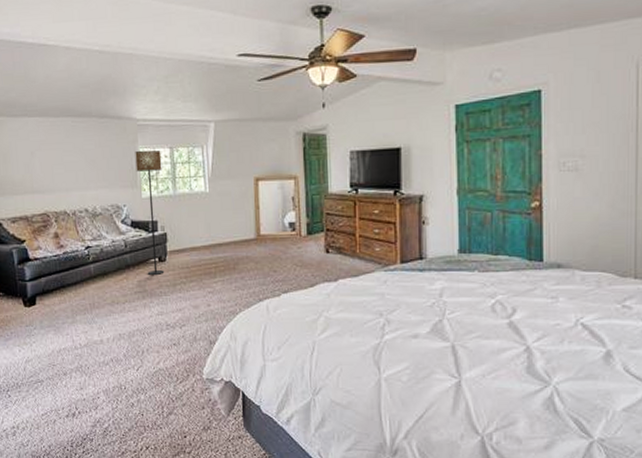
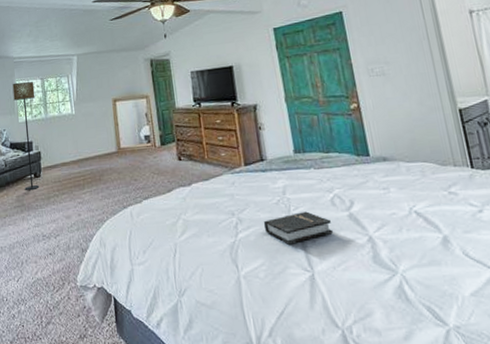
hardback book: none [413,316,489,350] -> present [263,211,334,245]

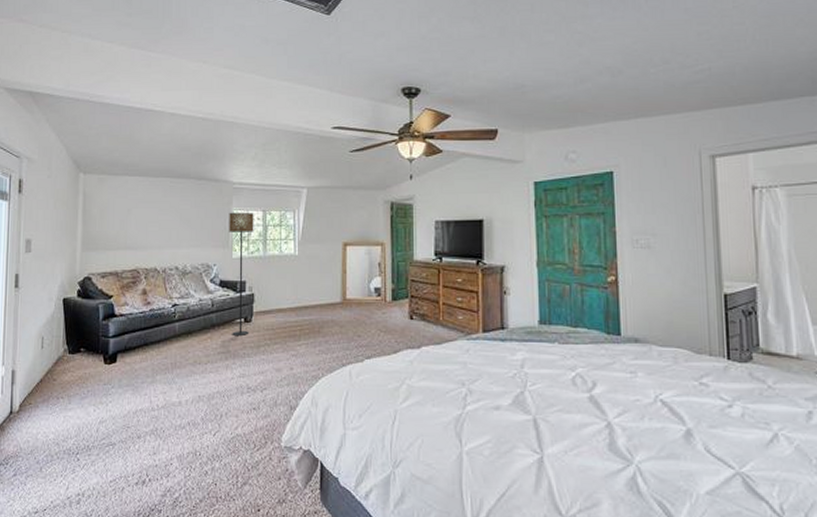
hardback book: present [263,211,334,245] -> none [495,389,571,423]

